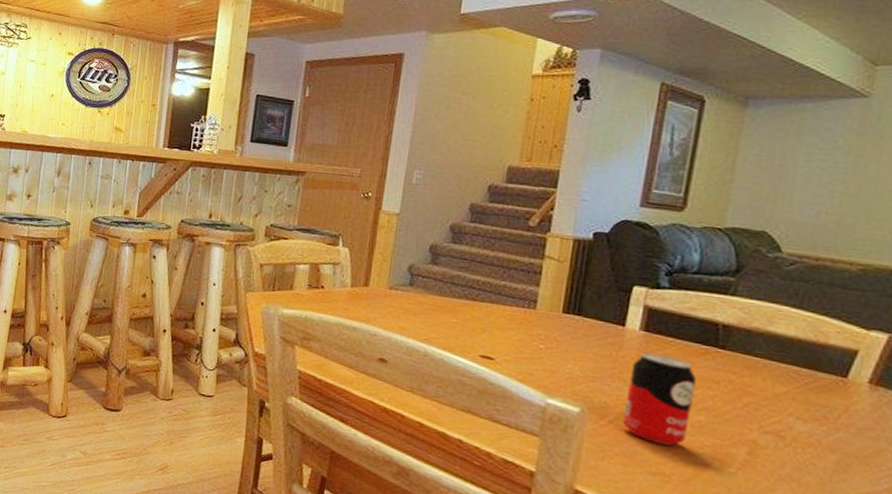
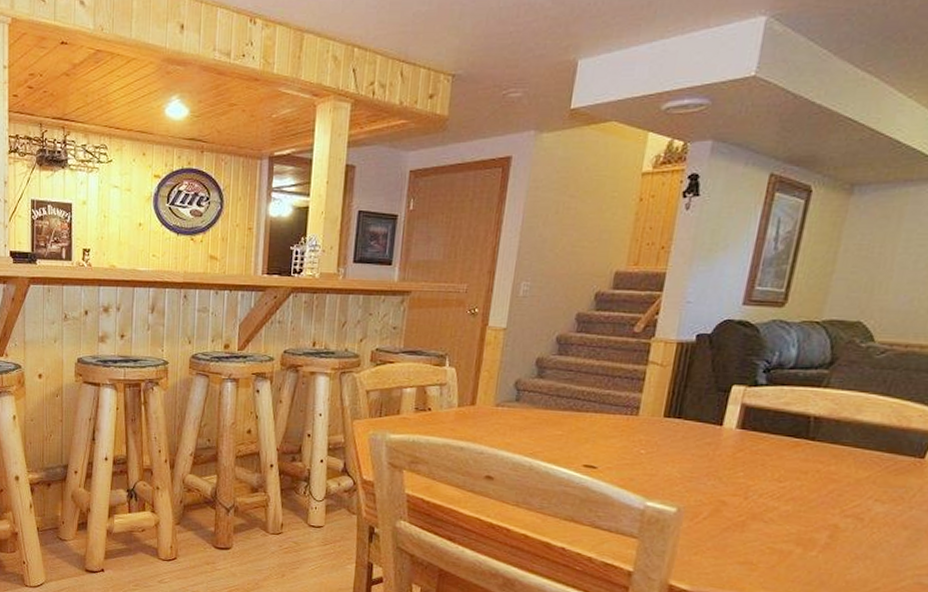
beverage can: present [622,352,697,446] -> none [715,449,787,536]

